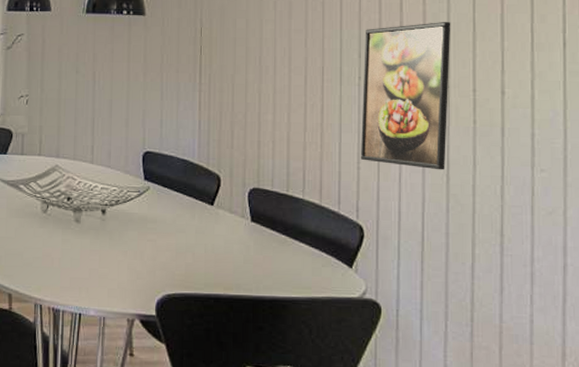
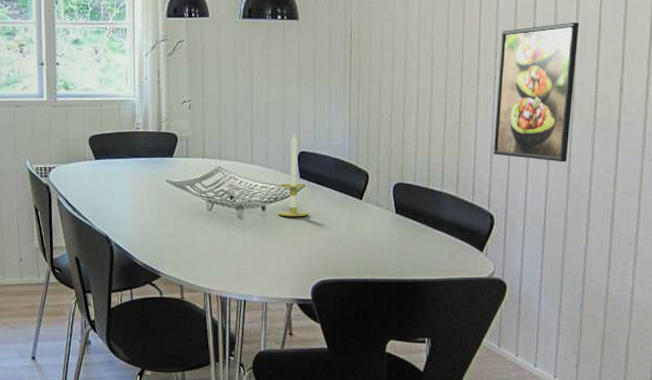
candle: none [120,131,153,222] -> present [278,133,309,217]

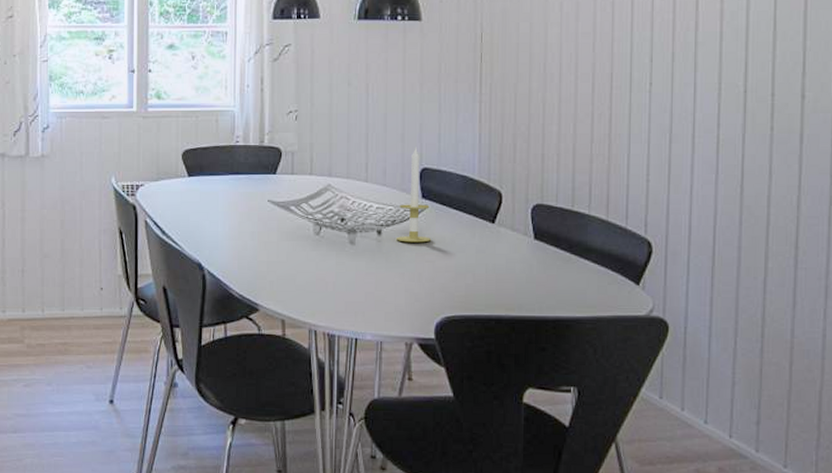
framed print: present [493,23,579,162] -> none [649,21,750,181]

